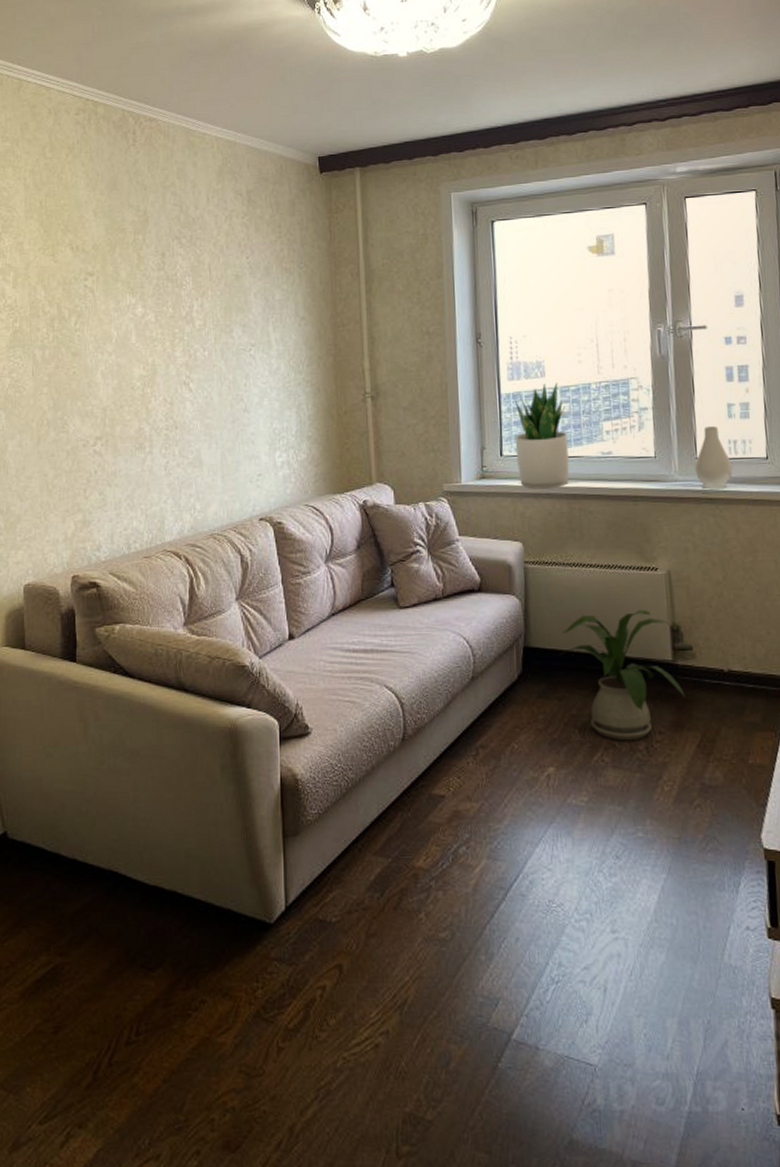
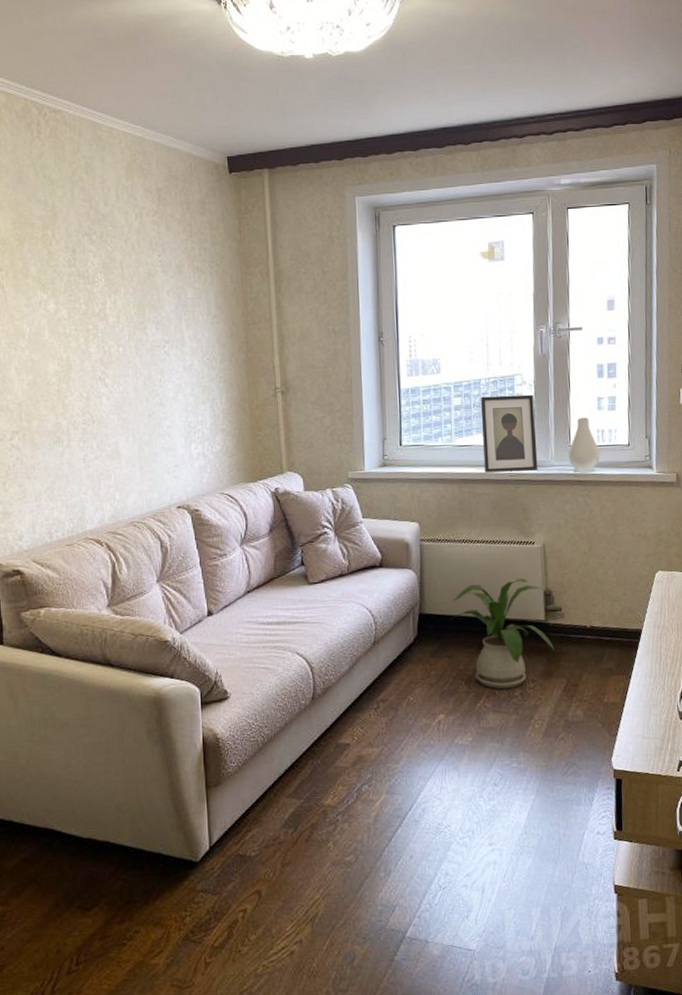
planter: present [514,383,570,489] -> none [413,379,461,475]
picture frame: none [590,400,660,488] -> present [480,394,538,473]

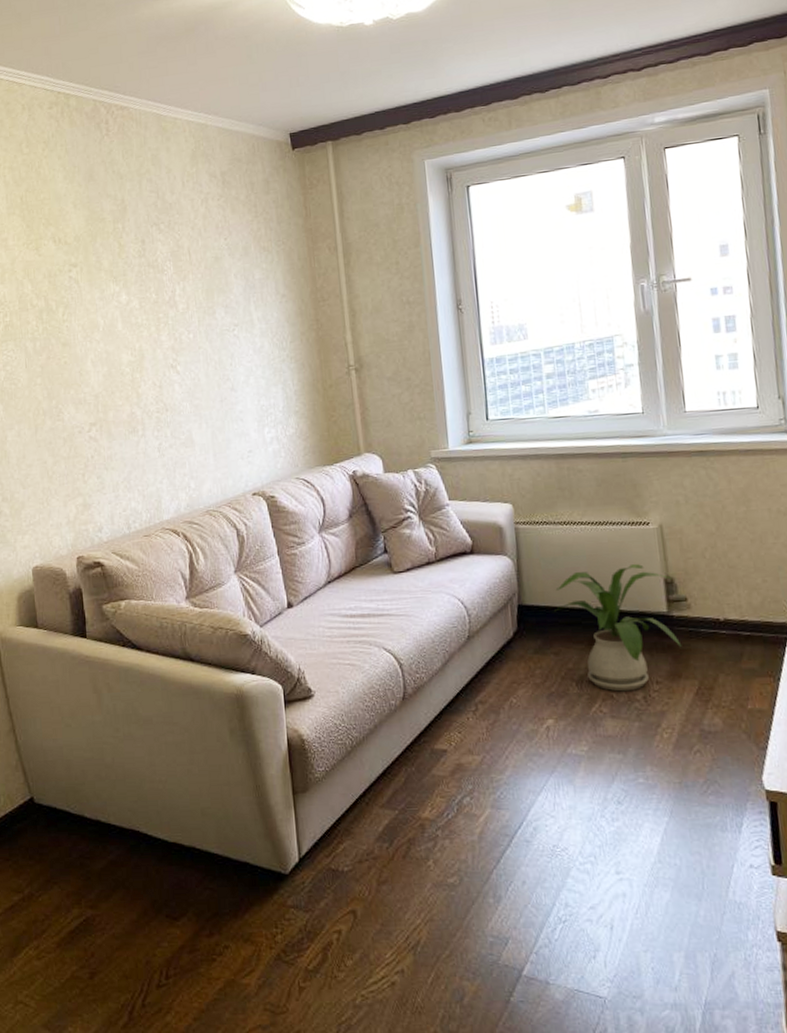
picture frame: present [480,394,538,473] -> none [575,356,649,446]
vase: present [568,418,600,473] -> none [683,379,723,442]

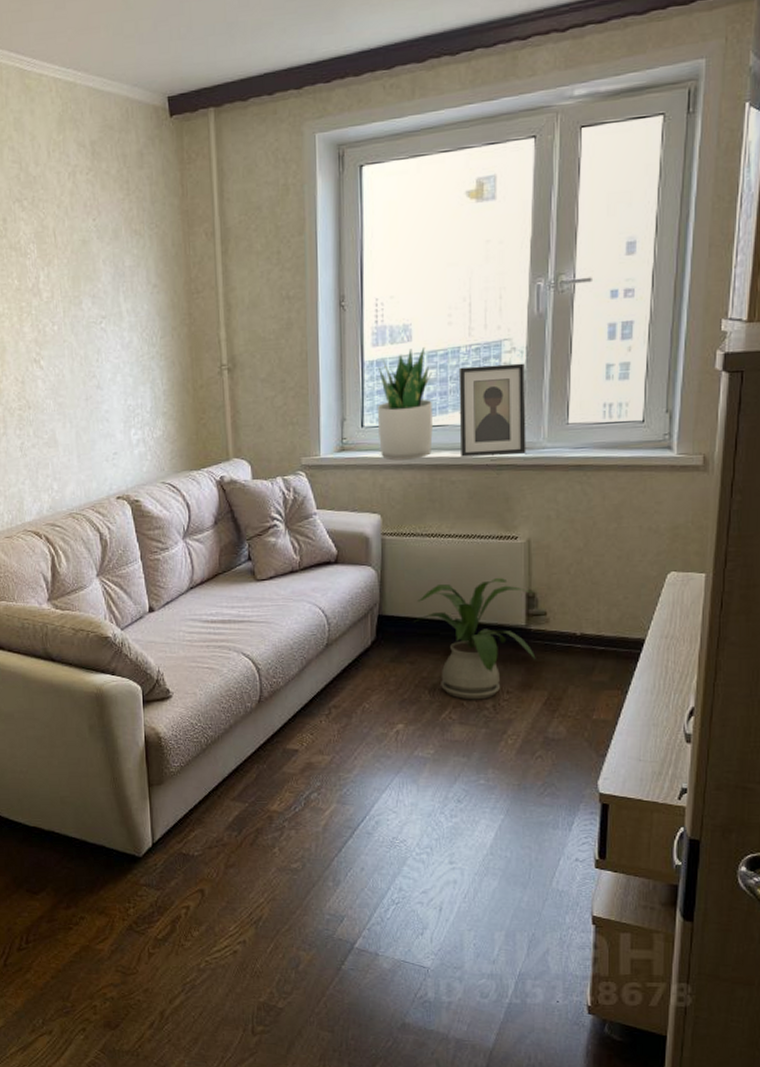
planter: none [499,345,557,452] -> present [377,348,433,461]
picture frame: none [575,356,649,446] -> present [458,363,526,457]

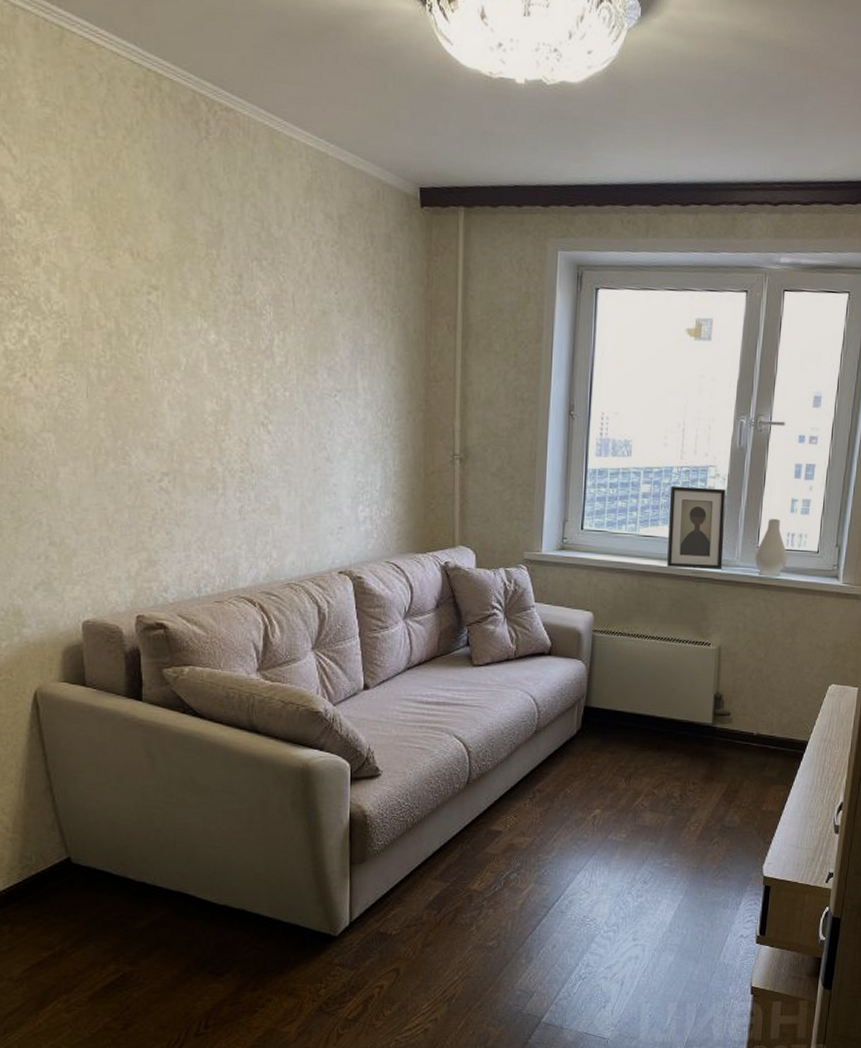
planter: present [377,348,433,461] -> none [596,463,647,565]
house plant: present [411,578,536,700] -> none [614,679,721,789]
vase: none [564,389,606,456] -> present [754,519,788,577]

